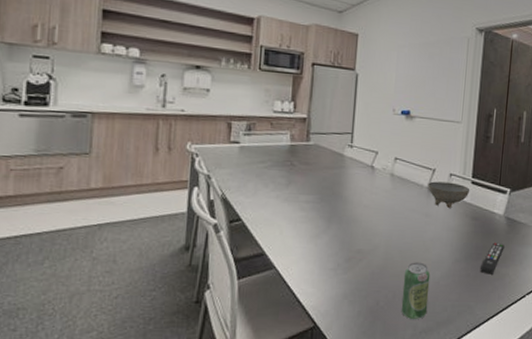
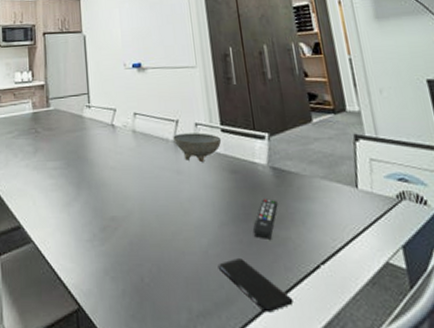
beverage can: present [401,262,431,320] -> none [165,228,201,300]
smartphone: none [445,288,499,330] -> present [217,259,294,313]

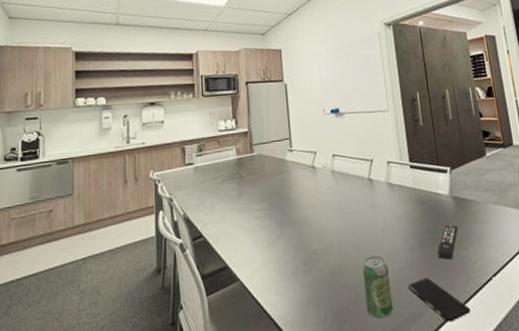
beverage can: none [165,228,201,300] -> present [362,256,394,319]
bowl: present [173,132,222,162] -> none [368,169,411,196]

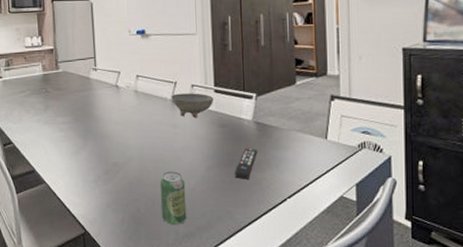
bowl: none [368,169,411,196] -> present [171,93,214,117]
smartphone: present [408,278,471,322] -> none [202,194,262,234]

